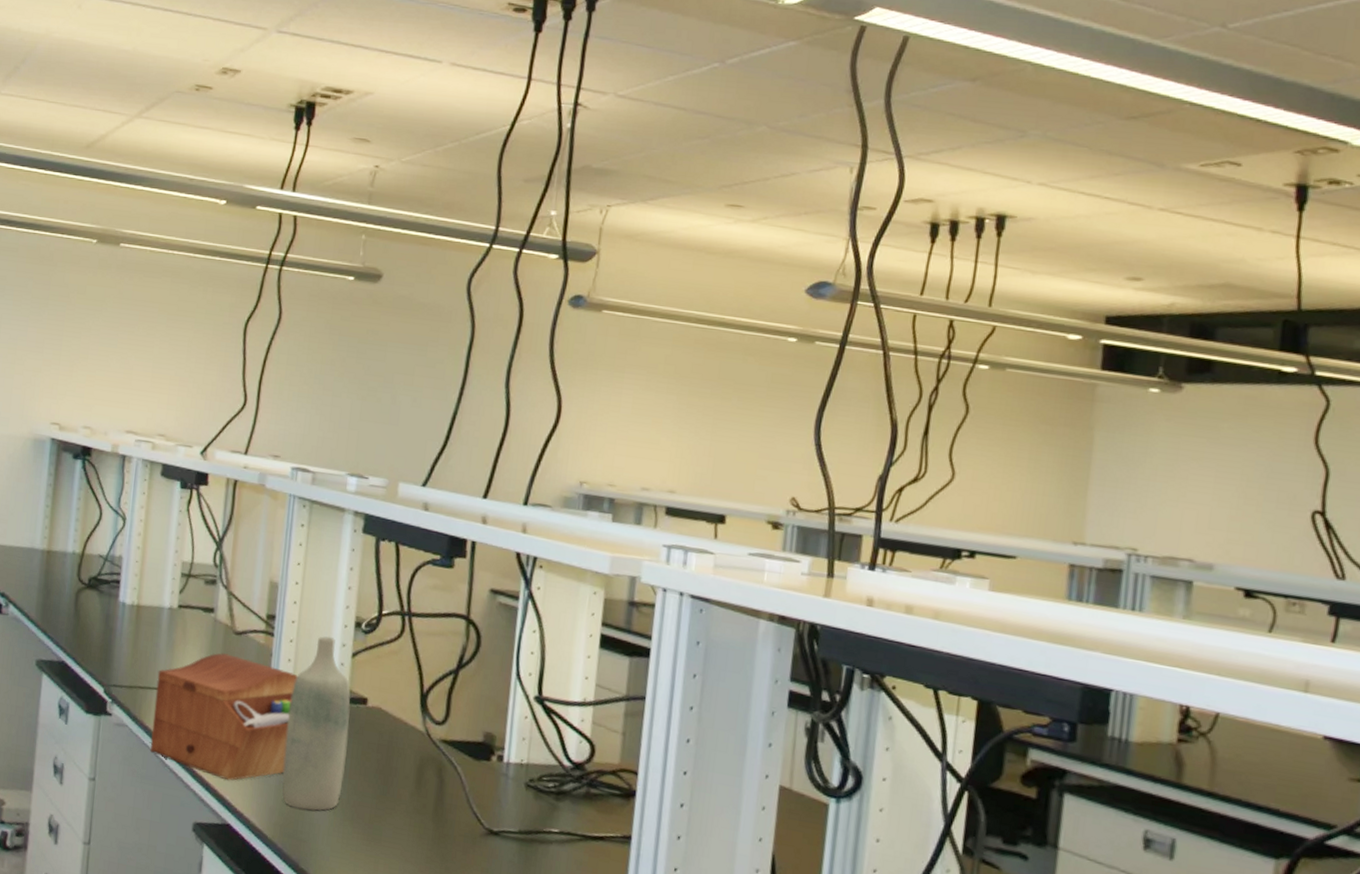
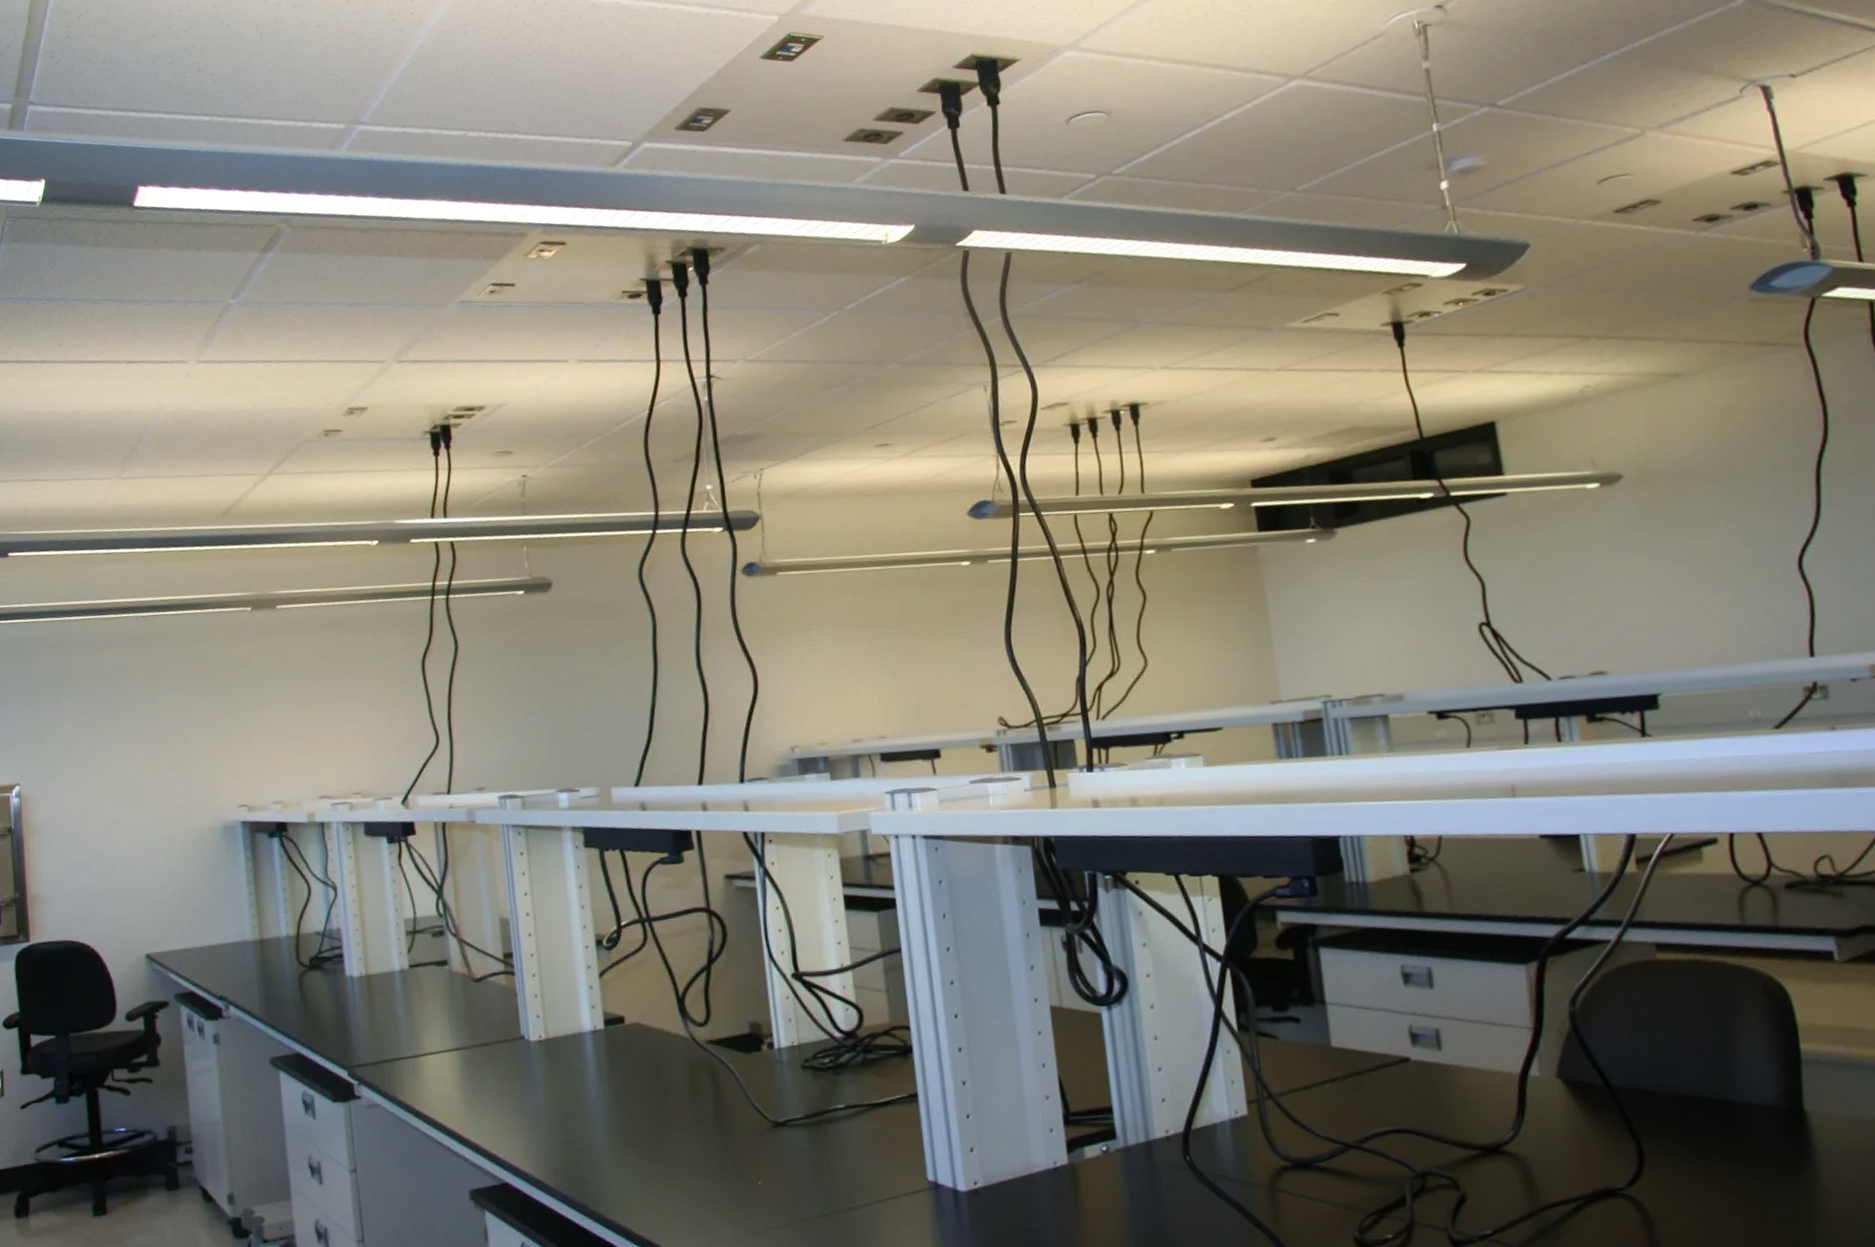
sewing box: present [149,653,298,781] -> none [401,1004,553,1137]
bottle: present [282,636,351,811] -> none [544,961,617,1149]

